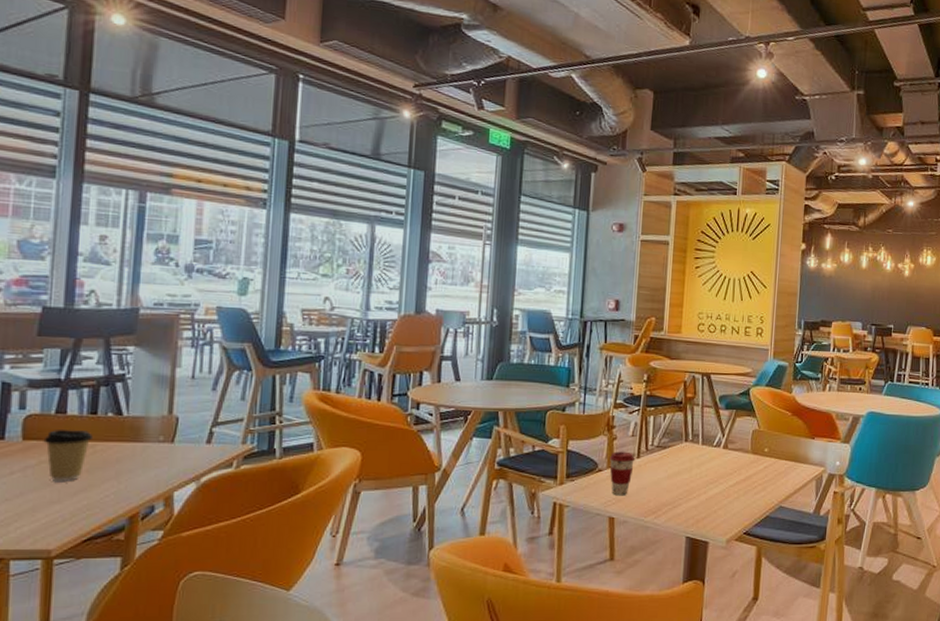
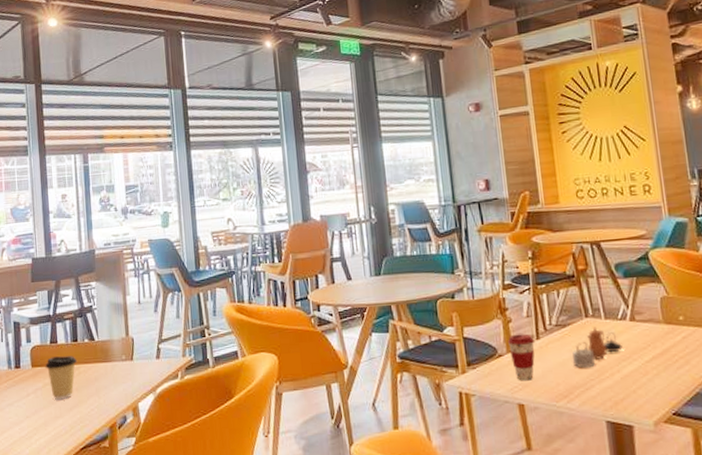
teapot: none [666,451,714,488] -> present [571,326,624,368]

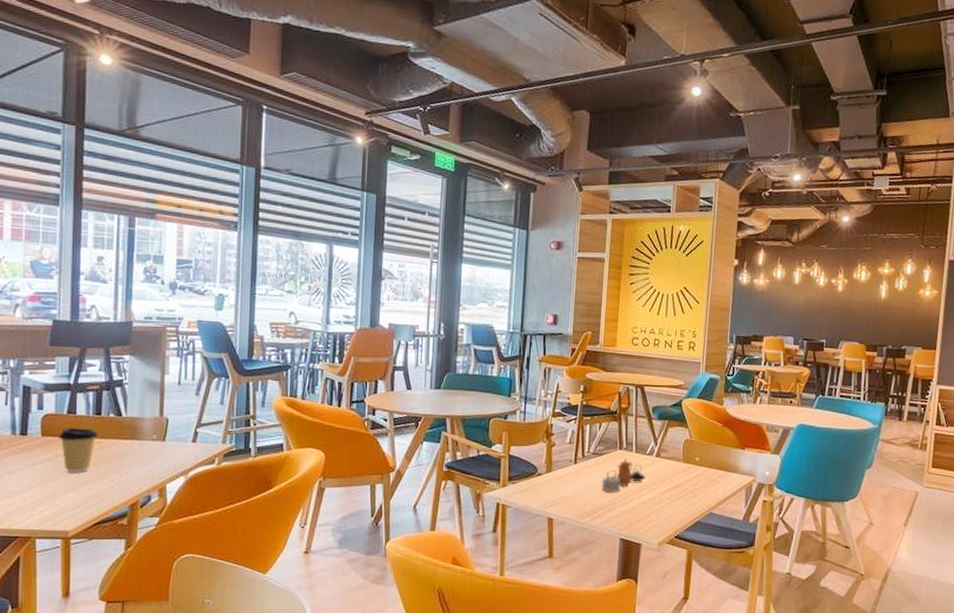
coffee cup: present [508,334,535,381] -> none [548,457,573,499]

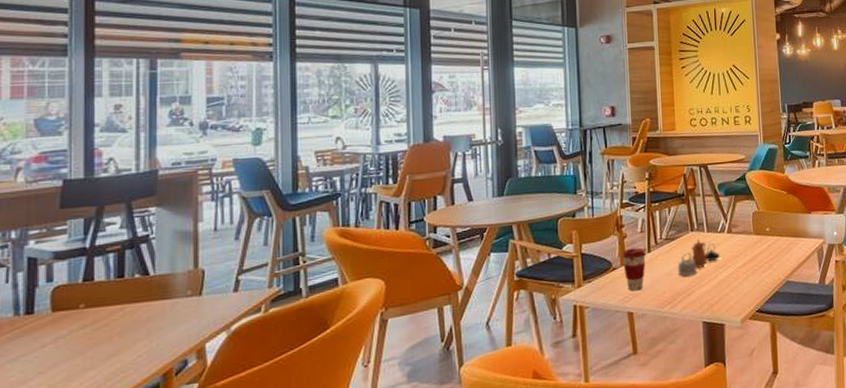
coffee cup: present [58,427,98,473] -> none [72,294,121,348]
coffee cup: none [548,457,573,499] -> present [622,248,647,291]

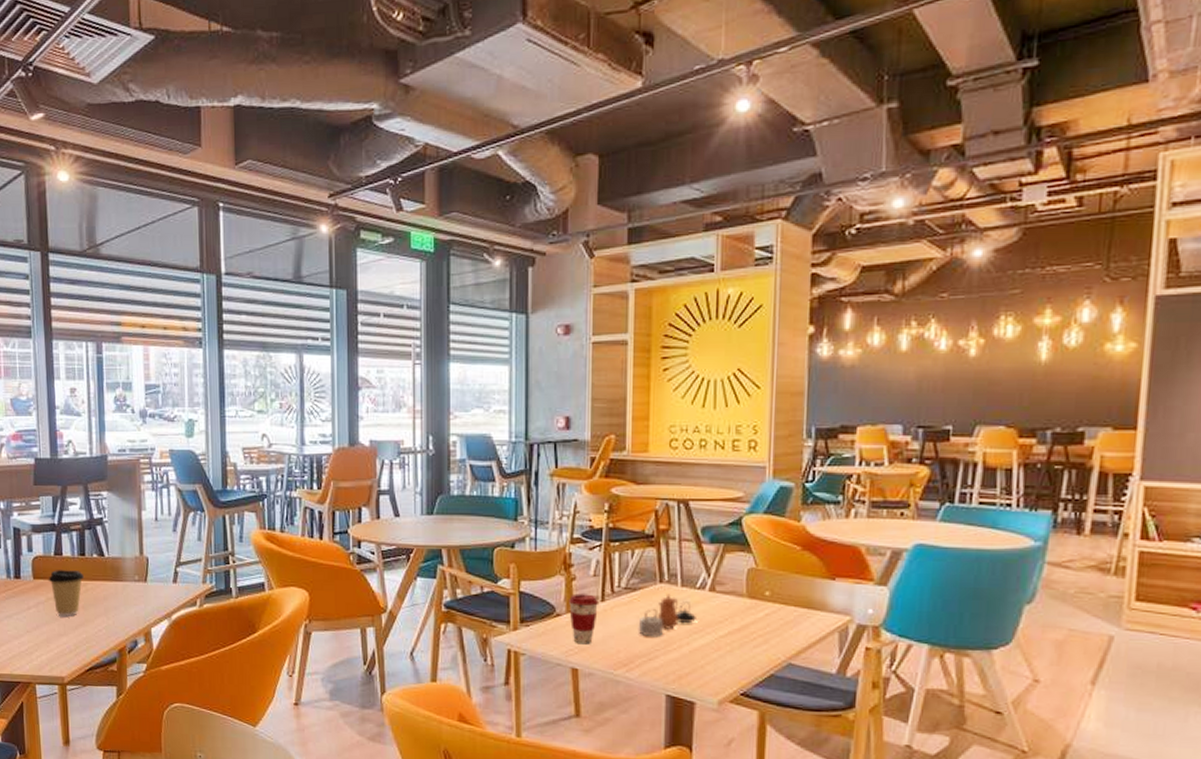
coffee cup: none [72,294,121,348] -> present [48,569,84,616]

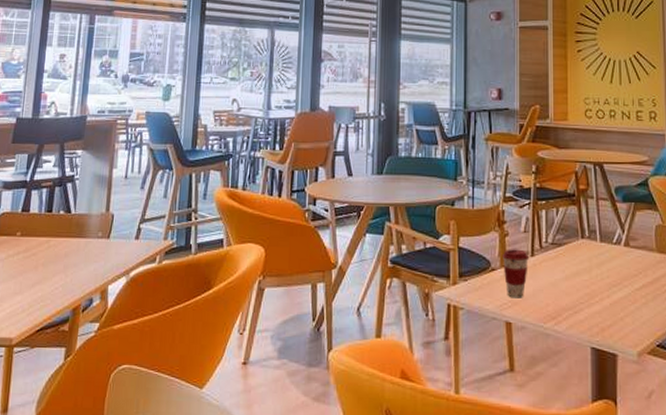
coffee cup: present [48,569,84,616] -> none [11,225,48,274]
teapot: present [638,593,698,637] -> none [564,248,616,291]

